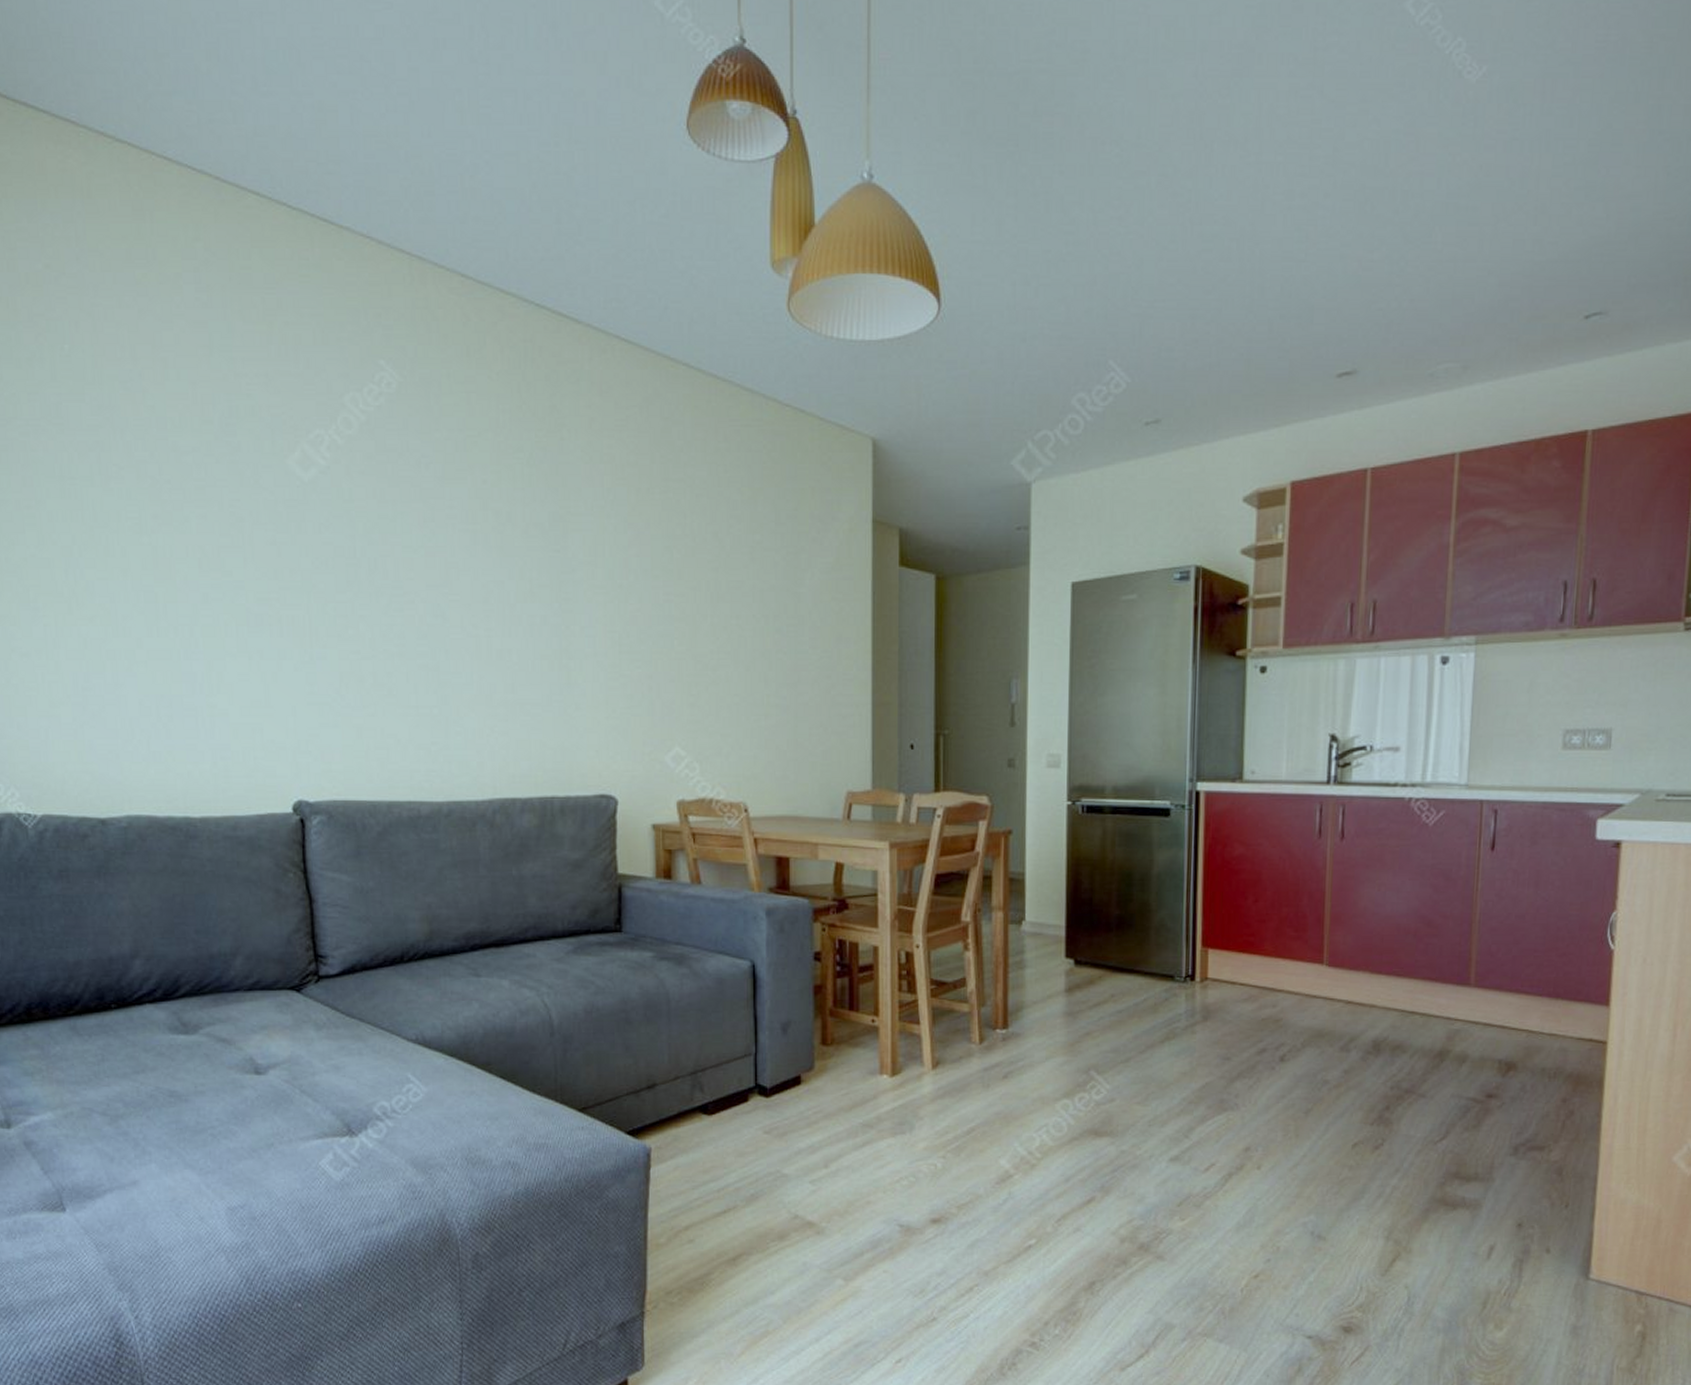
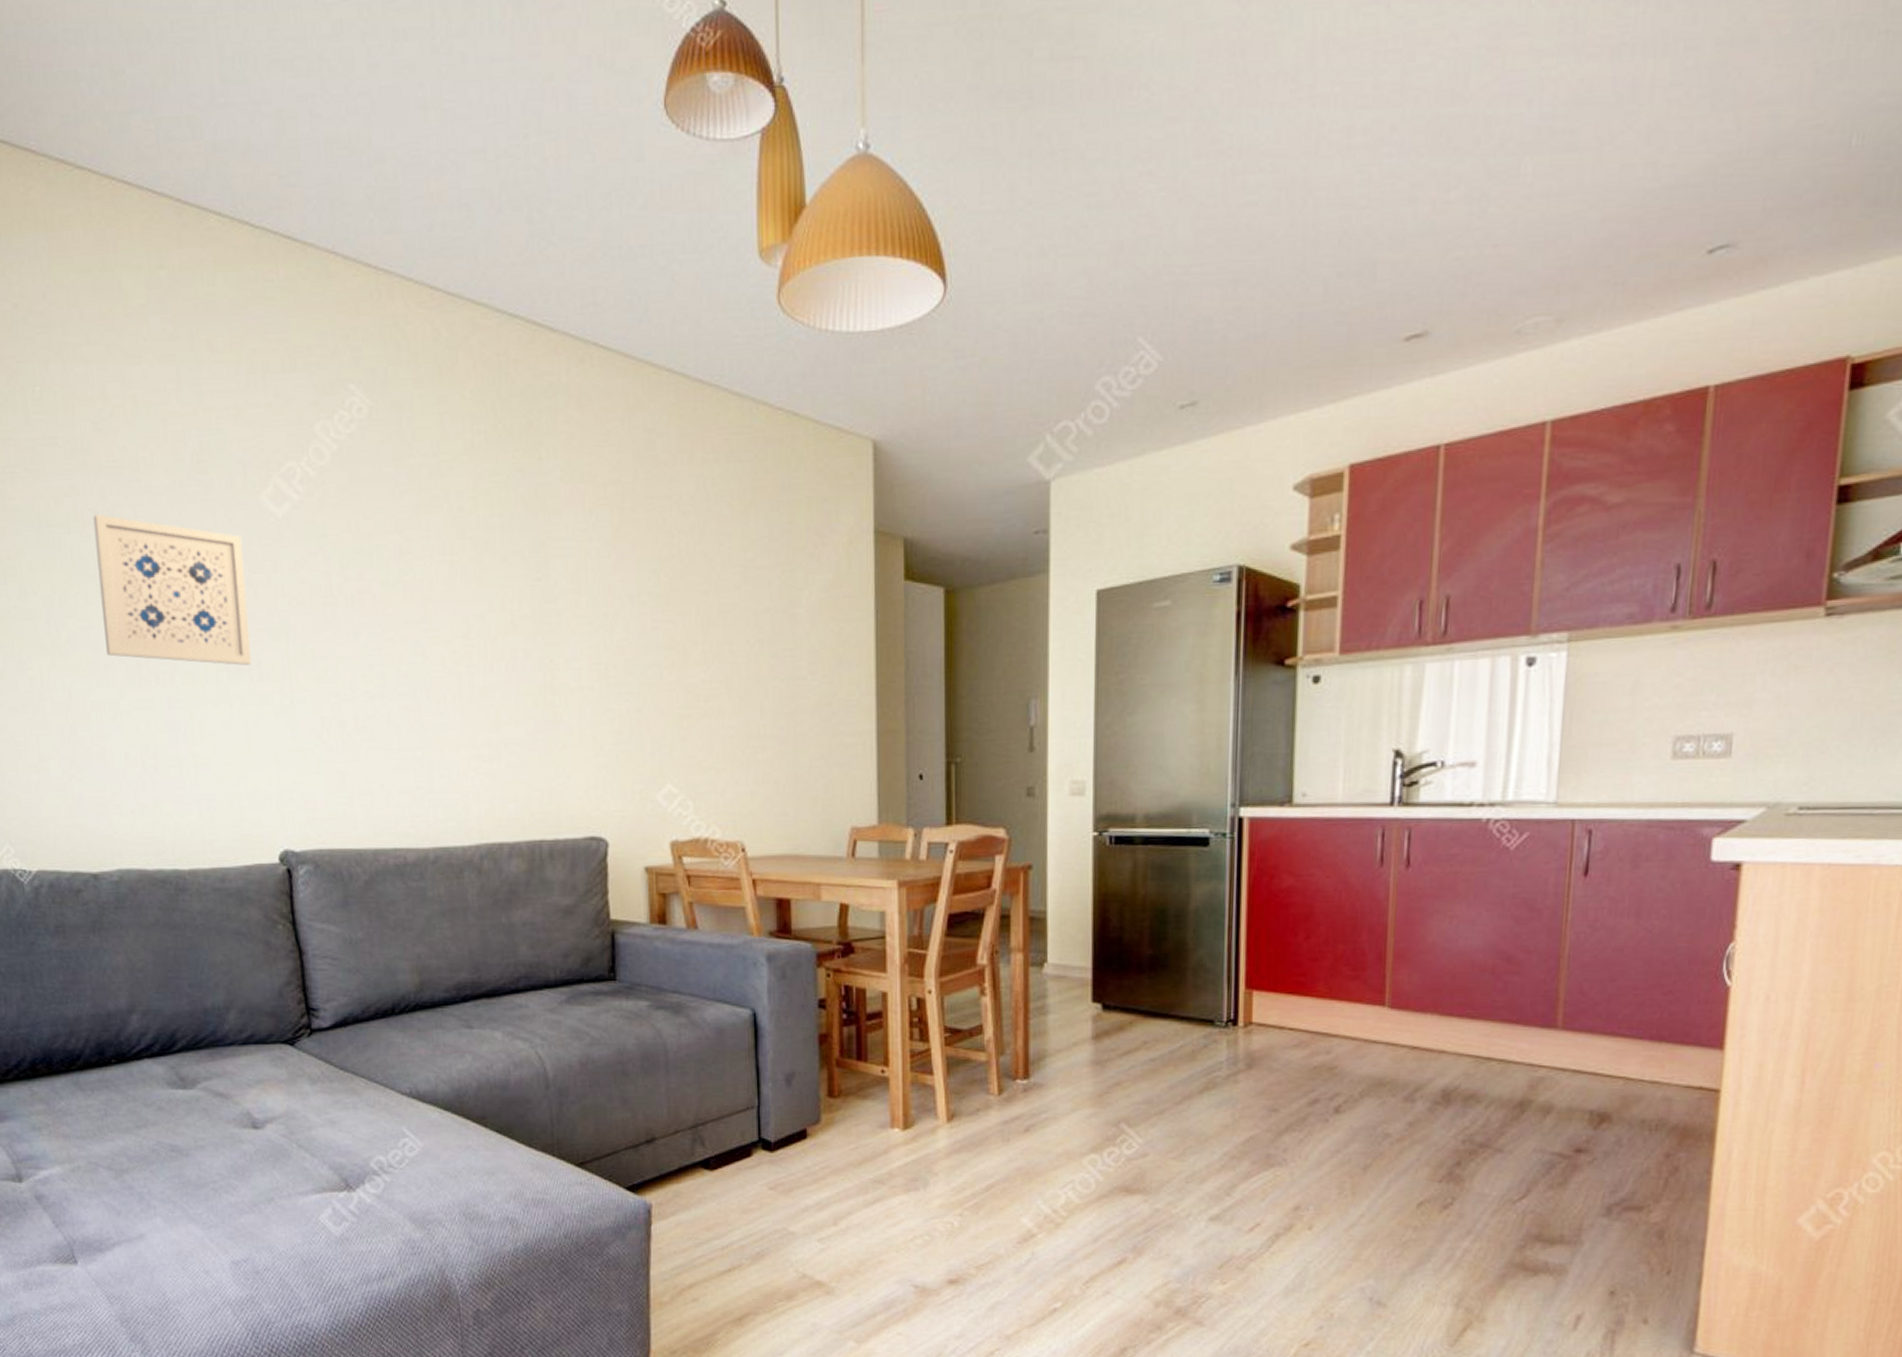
wall art: none [117,470,273,621] -> present [93,514,252,665]

